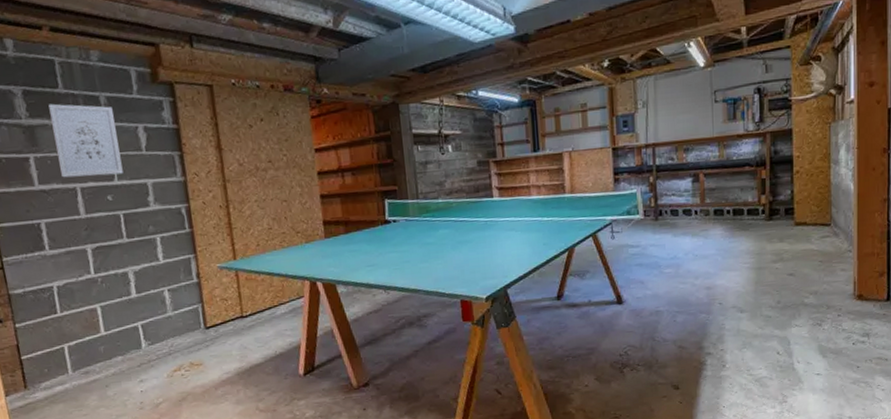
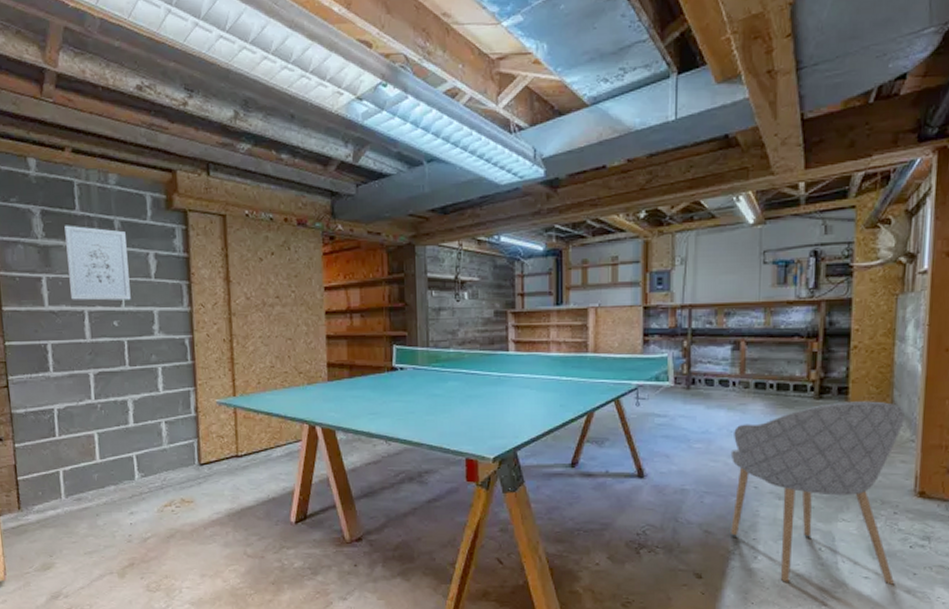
chair: none [697,218,842,386] -> present [730,401,905,585]

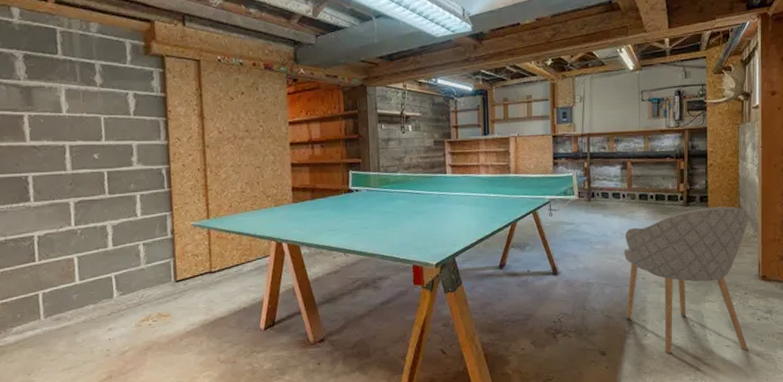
wall art: present [64,225,131,301] -> none [47,68,111,136]

